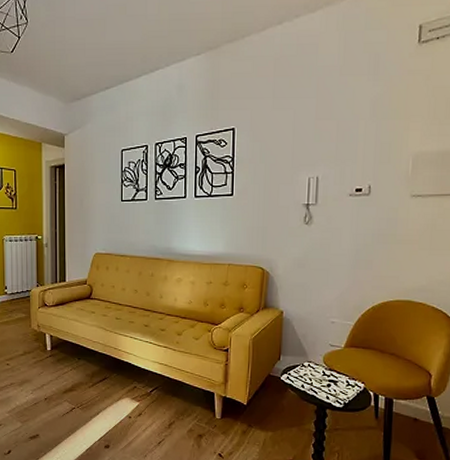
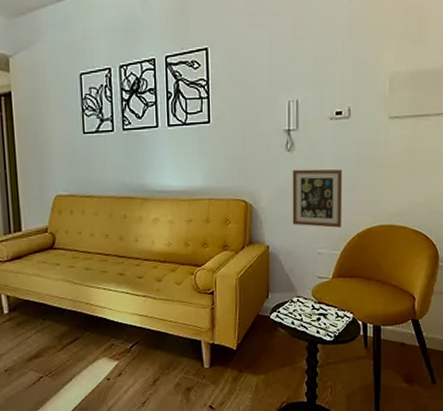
picture frame: none [307,241,360,299] -> present [292,169,343,228]

